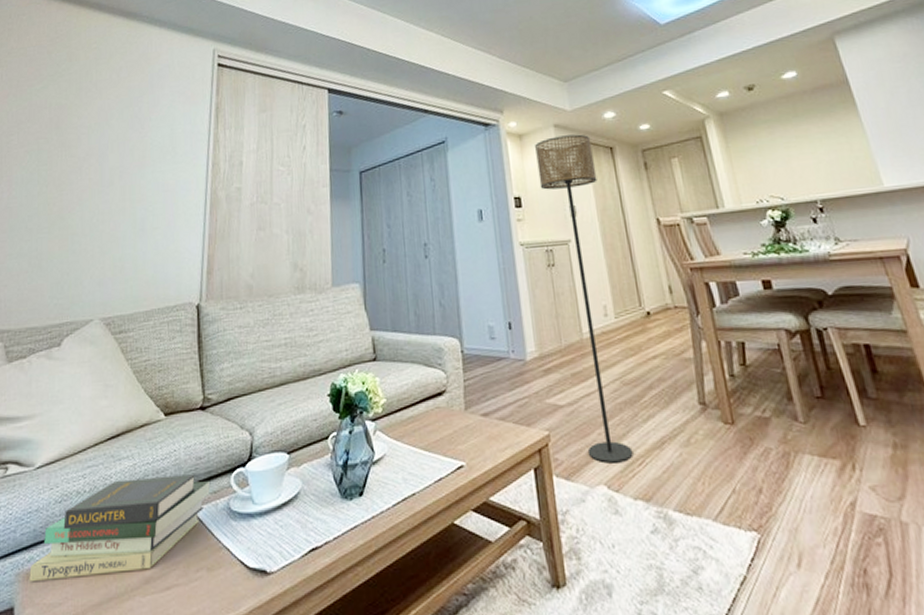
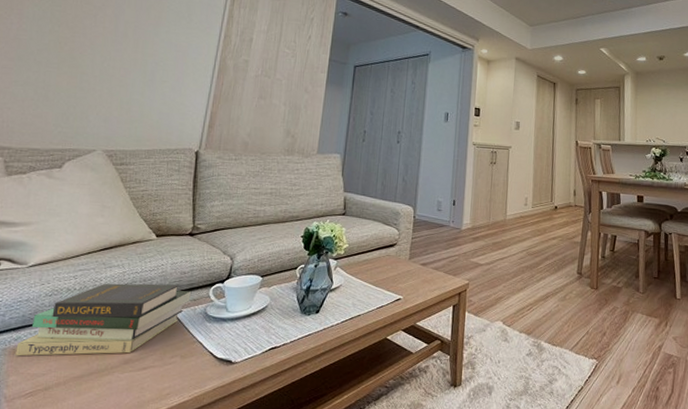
floor lamp: present [535,134,633,464] -> none [494,67,541,307]

